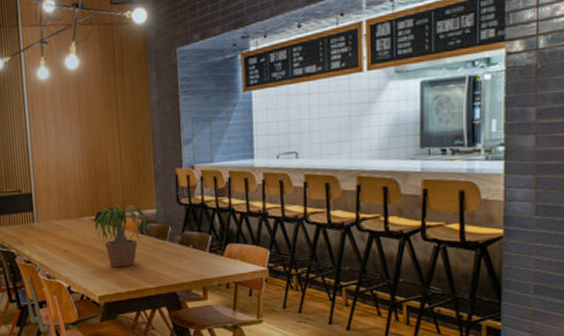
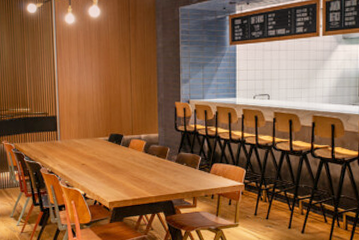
potted plant: present [93,205,153,268] -> none [106,129,155,179]

